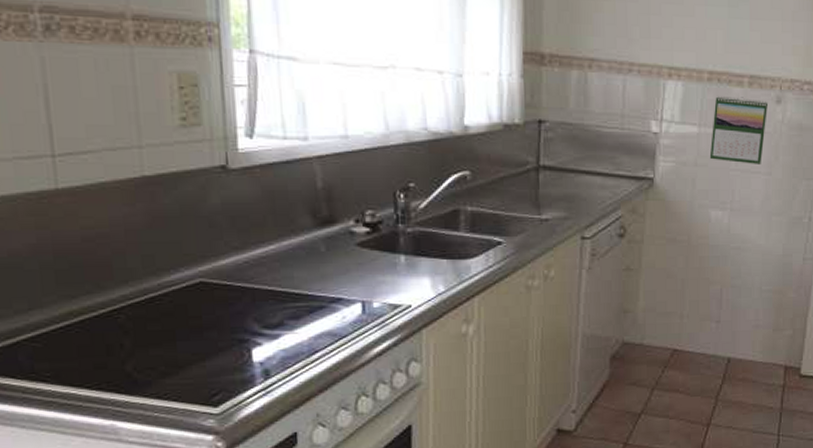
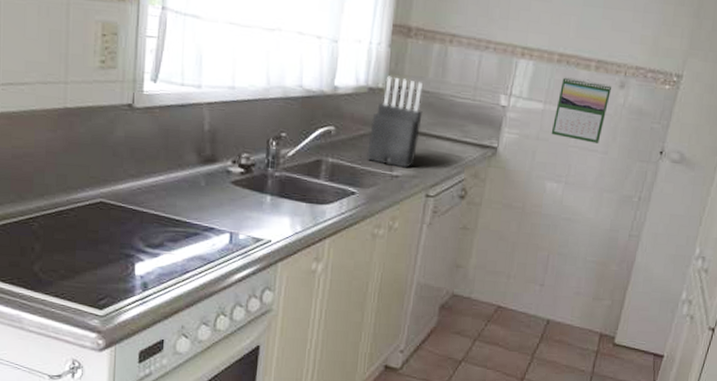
knife block: none [510,110,568,210] -> present [367,76,423,168]

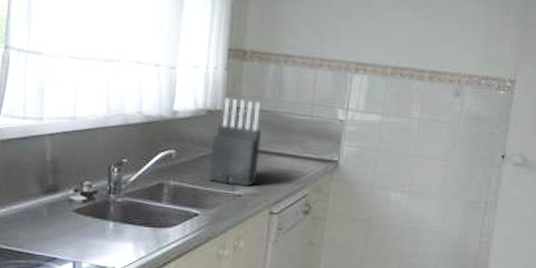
calendar: present [551,77,611,143] -> none [391,89,446,151]

